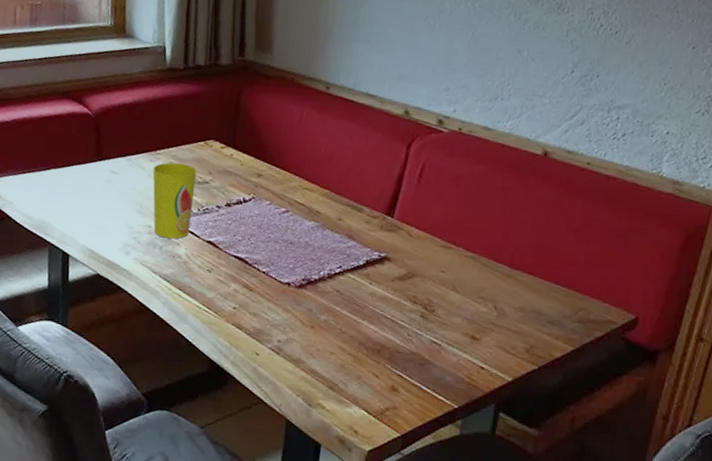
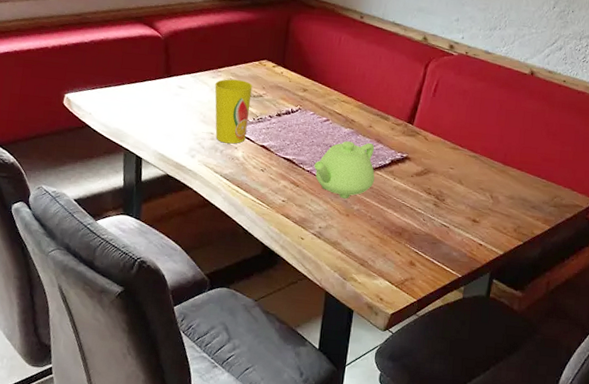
teapot: none [271,237,346,308] -> present [314,141,375,199]

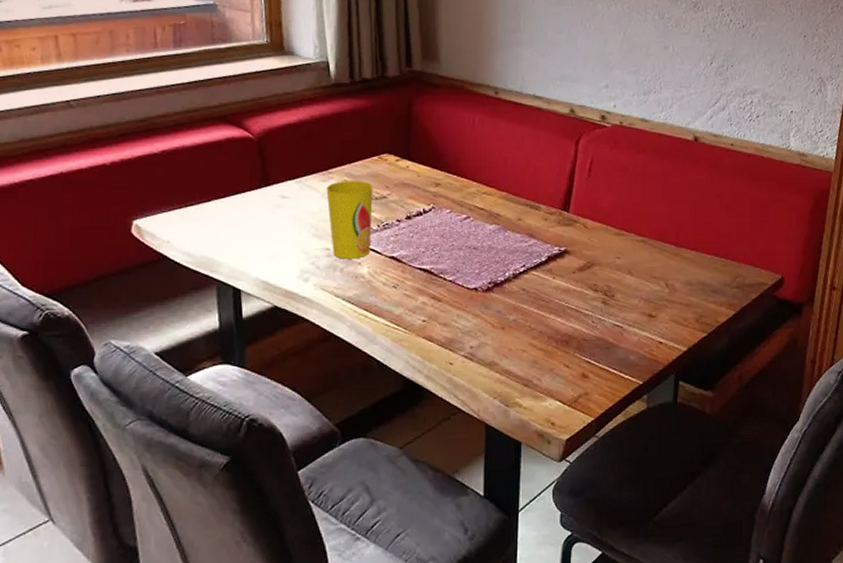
teapot: present [314,141,375,199] -> none [457,238,530,309]

